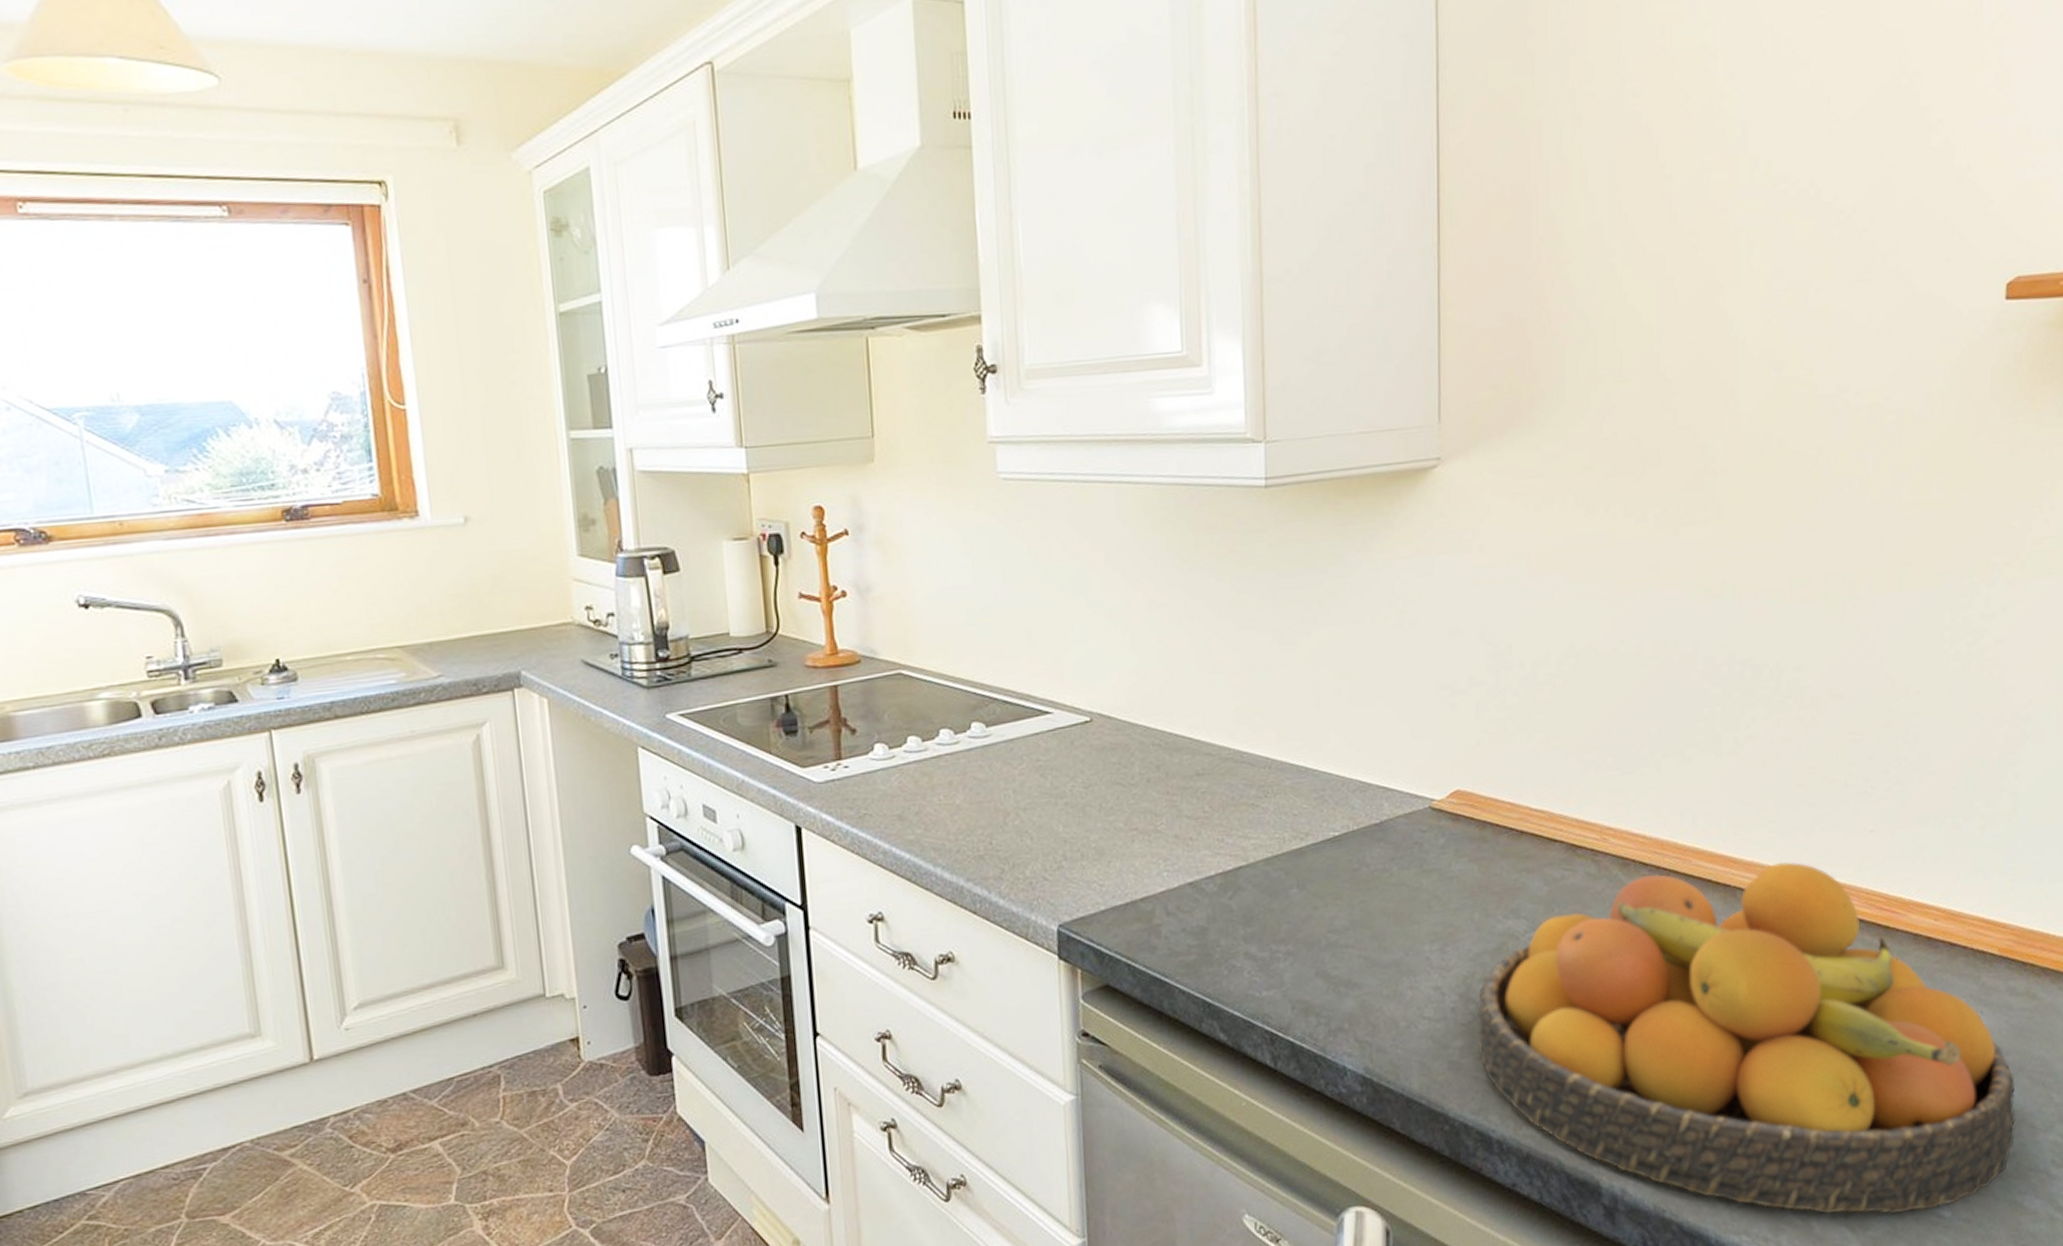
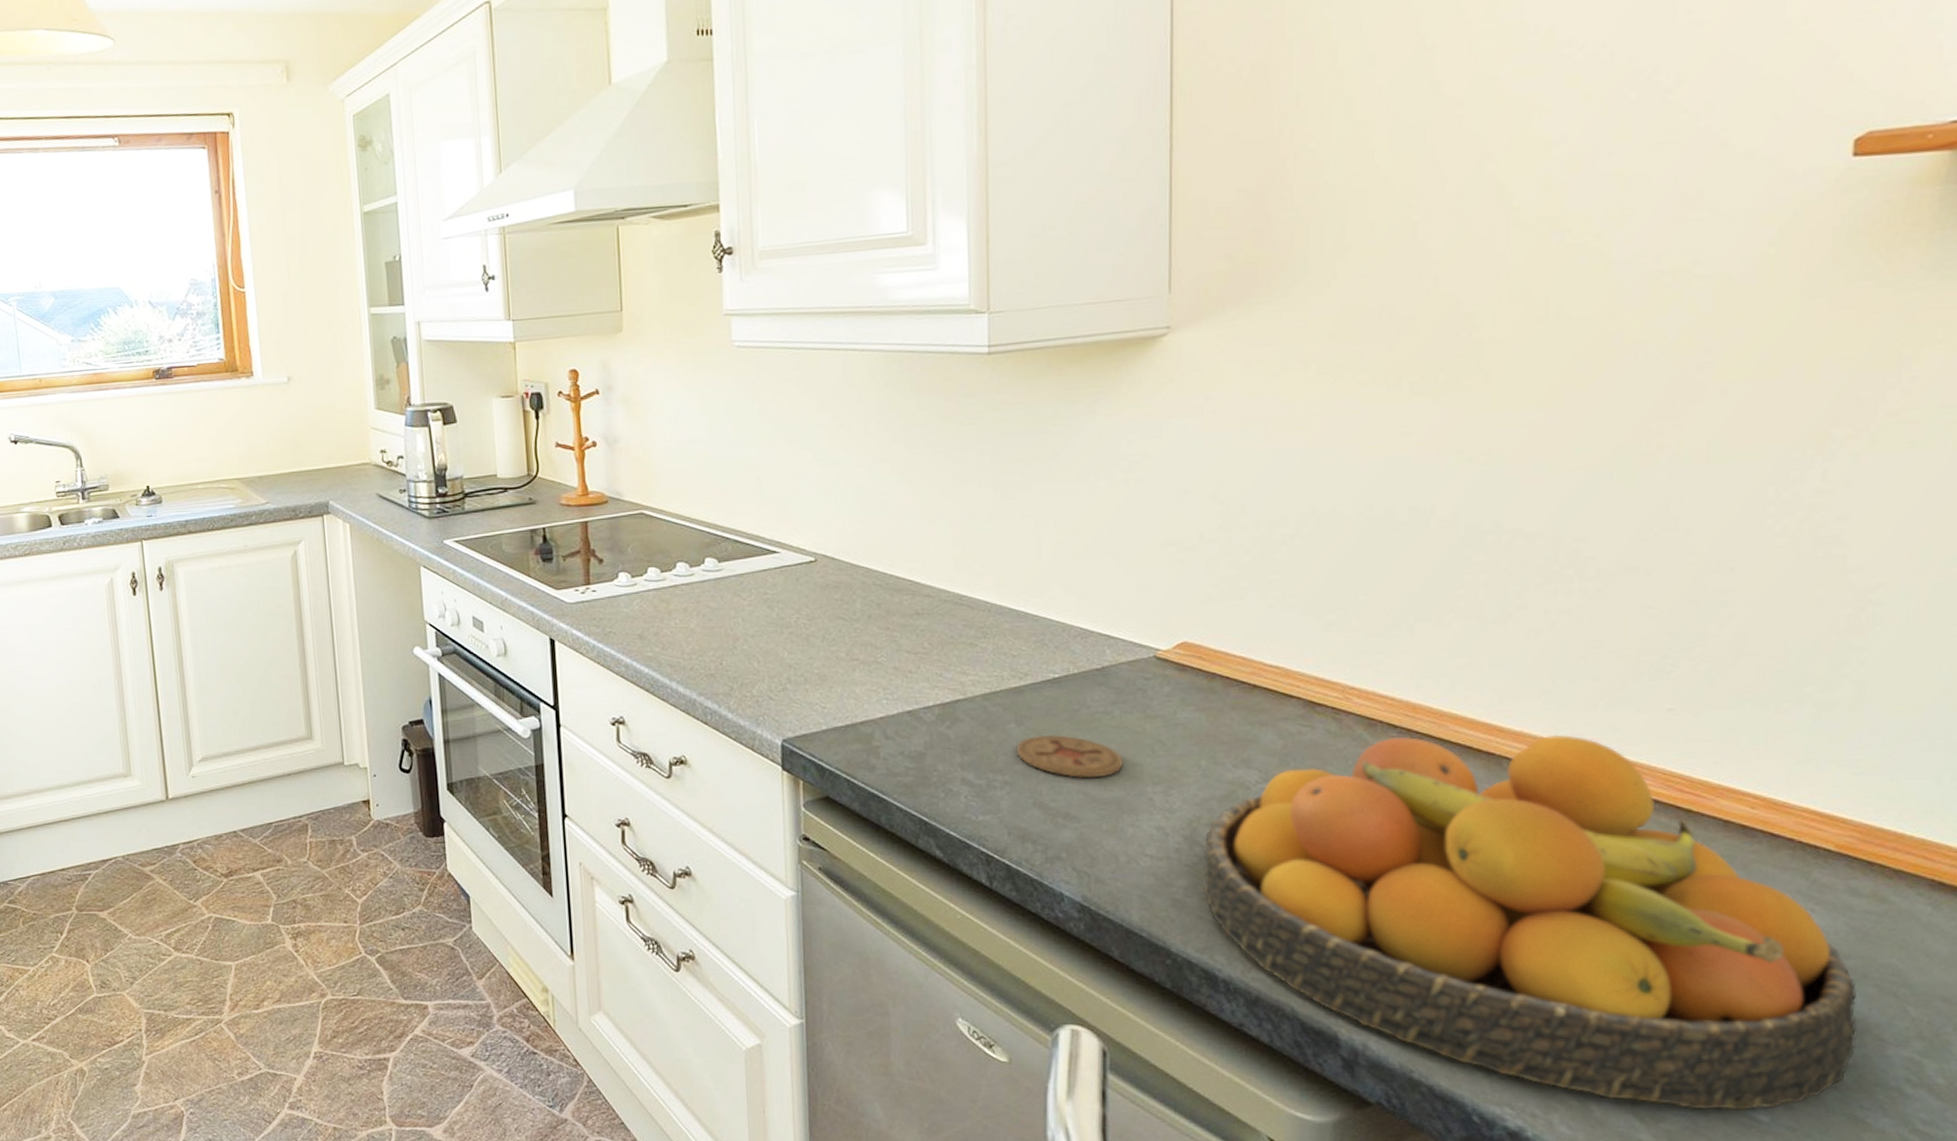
coaster: none [1298,897,1402,943] -> present [1016,734,1123,778]

